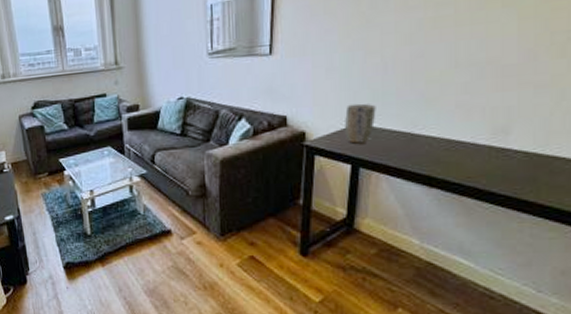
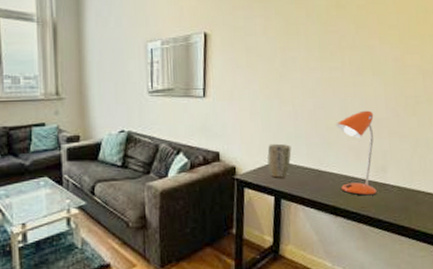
desk lamp: none [440,55,497,164] -> present [336,110,377,196]

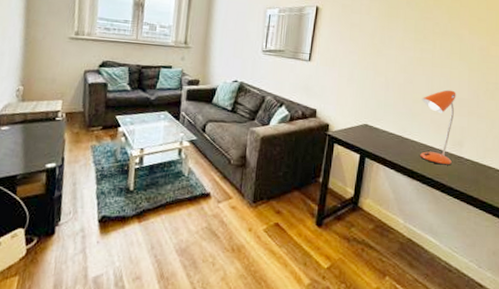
plant pot: present [267,143,292,178] -> none [357,108,380,139]

